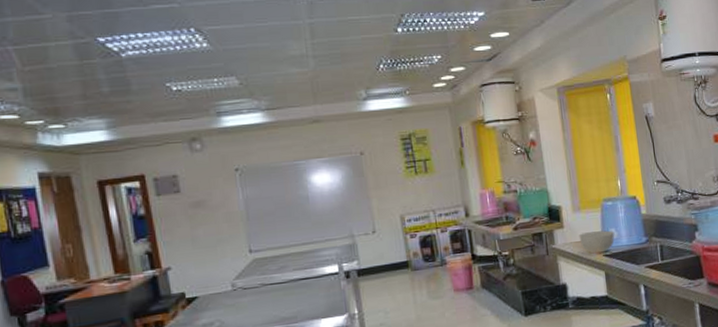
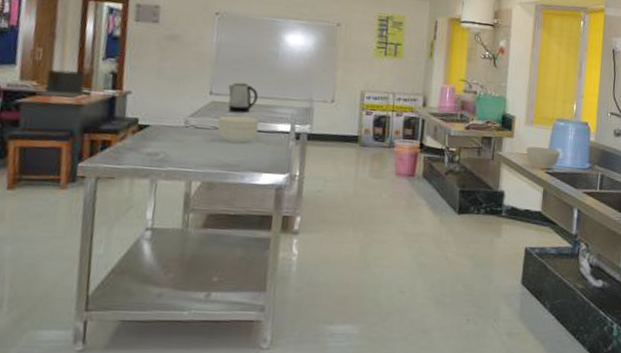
laptop: none [76,259,124,292] -> present [35,69,85,98]
bowl: none [264,266,307,296] -> present [217,115,259,143]
kettle: none [266,233,299,266] -> present [227,82,259,114]

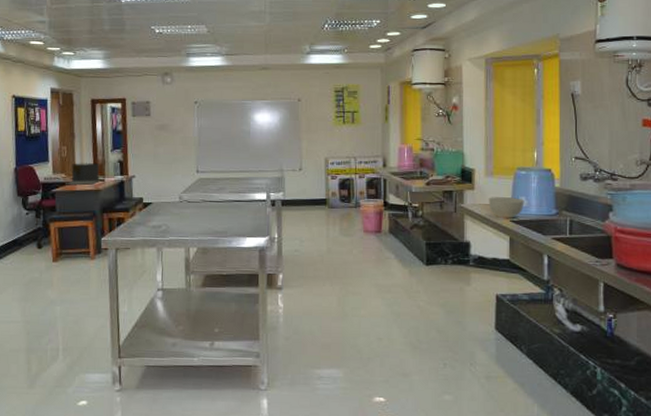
bowl: present [217,115,259,143] -> none [206,189,240,212]
kettle: present [227,82,259,114] -> none [211,160,237,187]

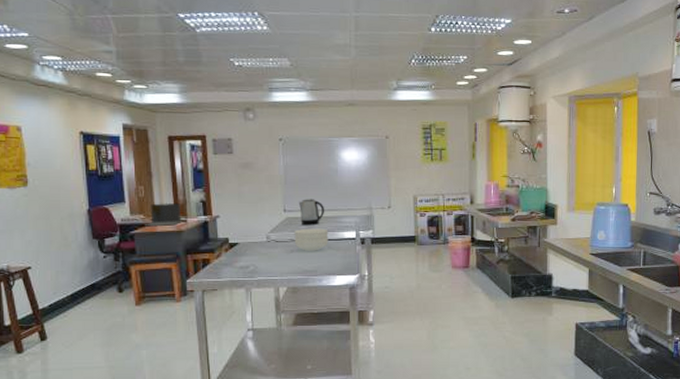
bowl: none [206,189,240,212] -> present [294,228,329,251]
kettle: none [211,160,237,187] -> present [298,199,325,226]
bowl: present [488,197,525,218] -> none [569,231,603,251]

